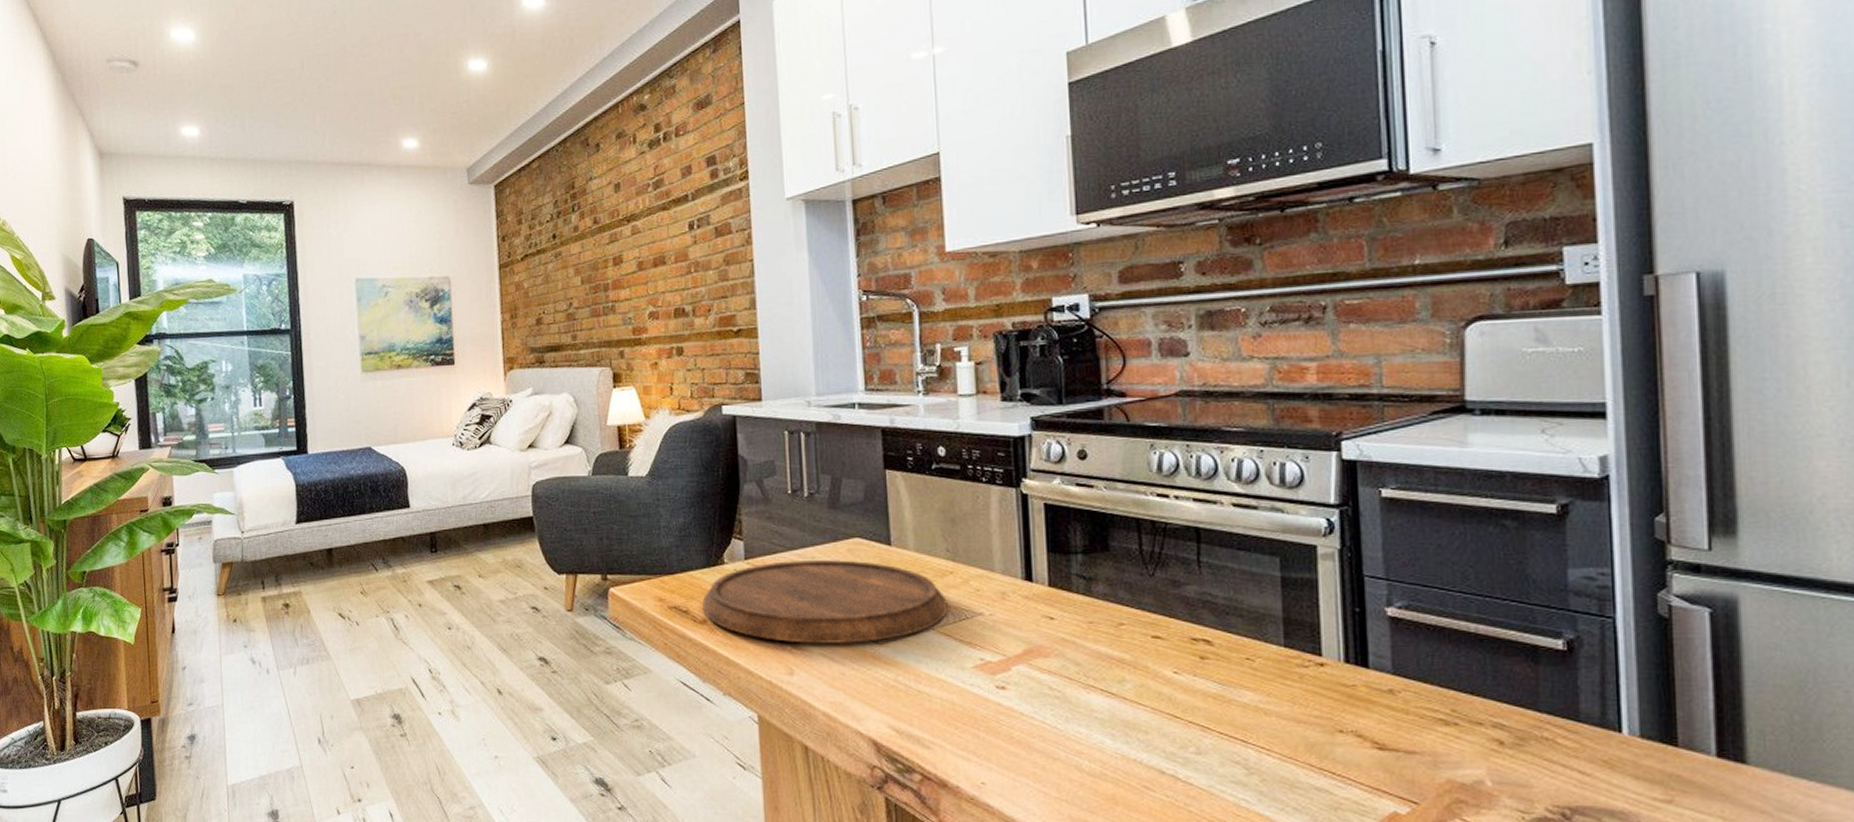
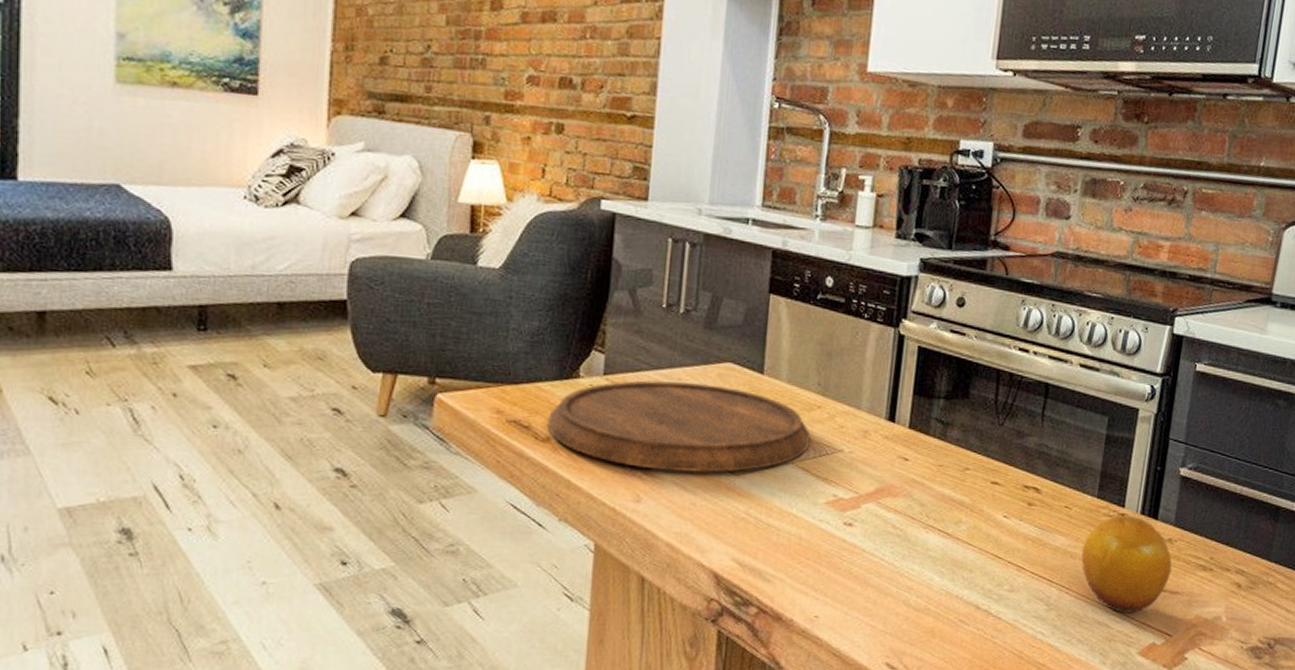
fruit: none [1278,664,1401,777] -> present [1081,515,1173,613]

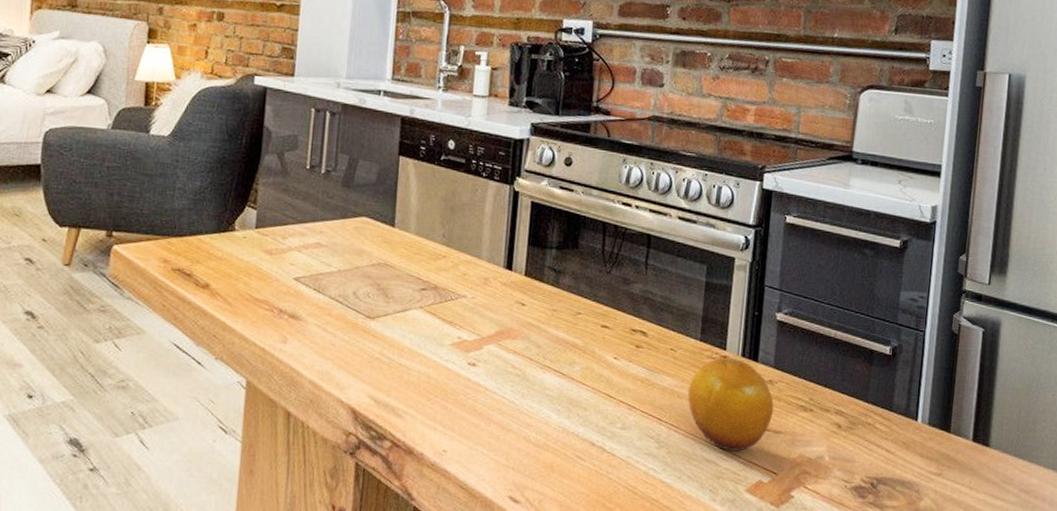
cutting board: present [547,380,811,473] -> none [207,233,437,316]

